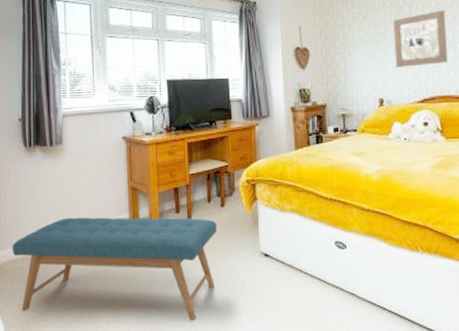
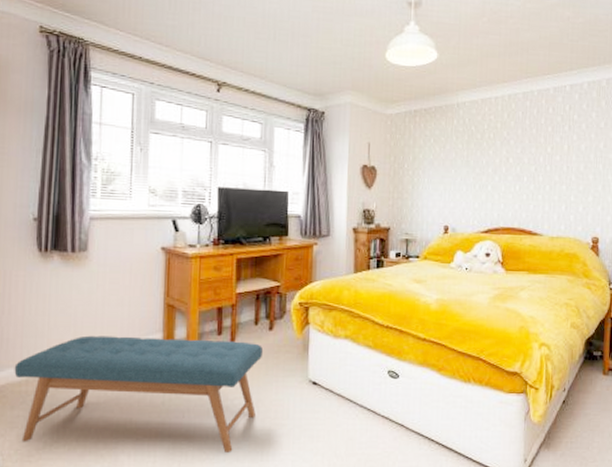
wall art: present [394,10,447,67] -> none [463,141,516,196]

